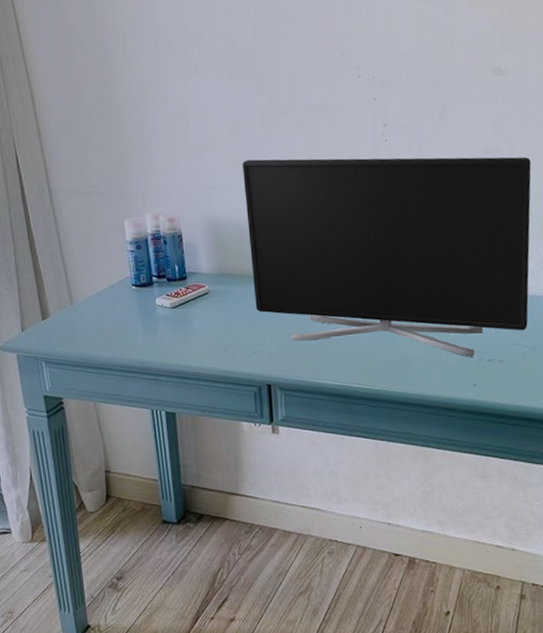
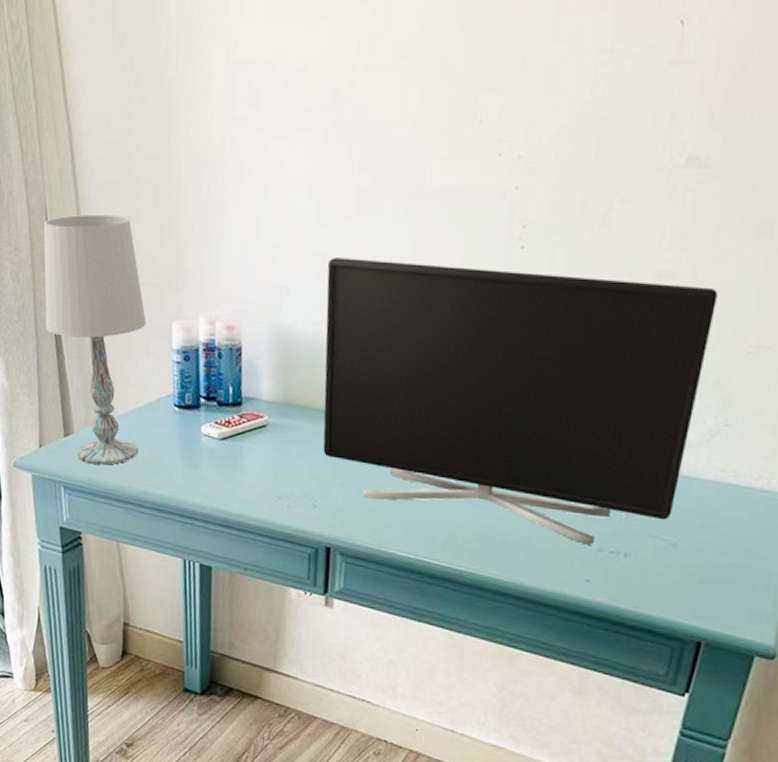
table lamp: none [13,143,105,340] -> present [43,214,147,465]

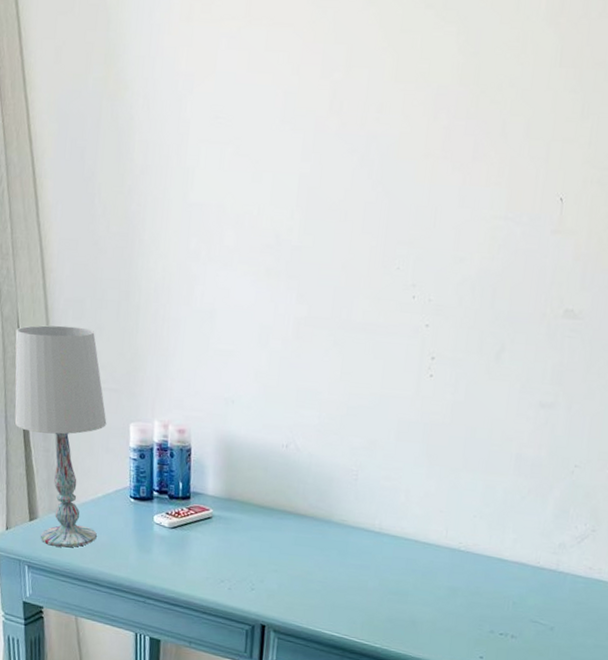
monitor: present [323,258,718,545] -> none [260,375,588,628]

